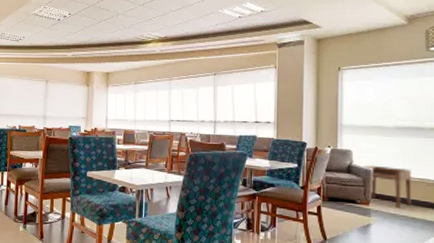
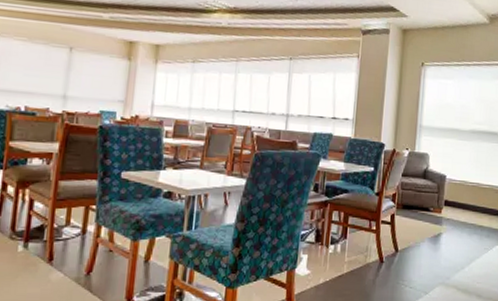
side table: present [363,165,411,209] -> none [438,170,482,217]

